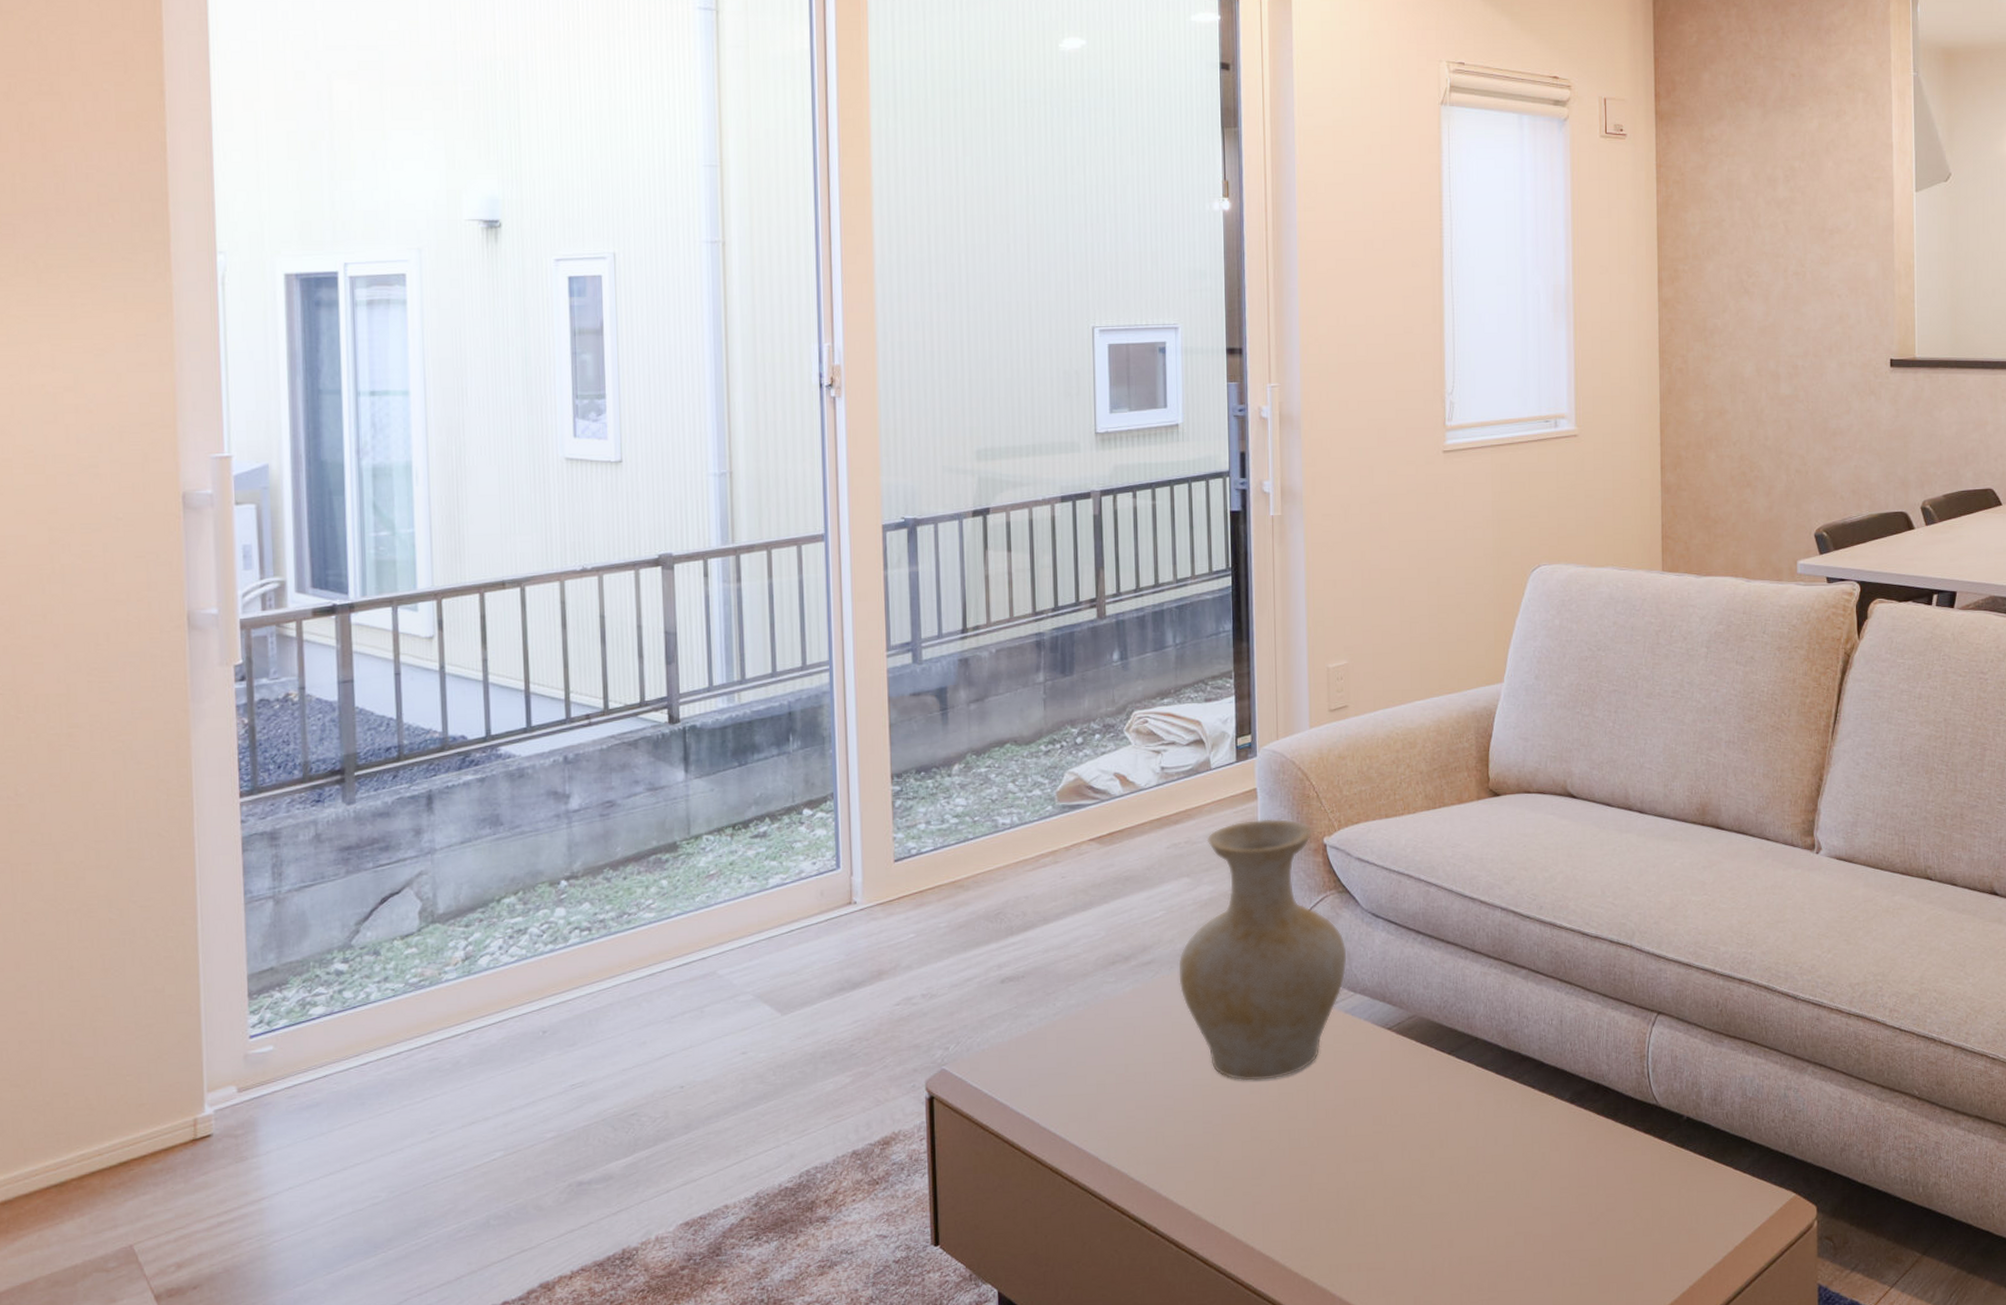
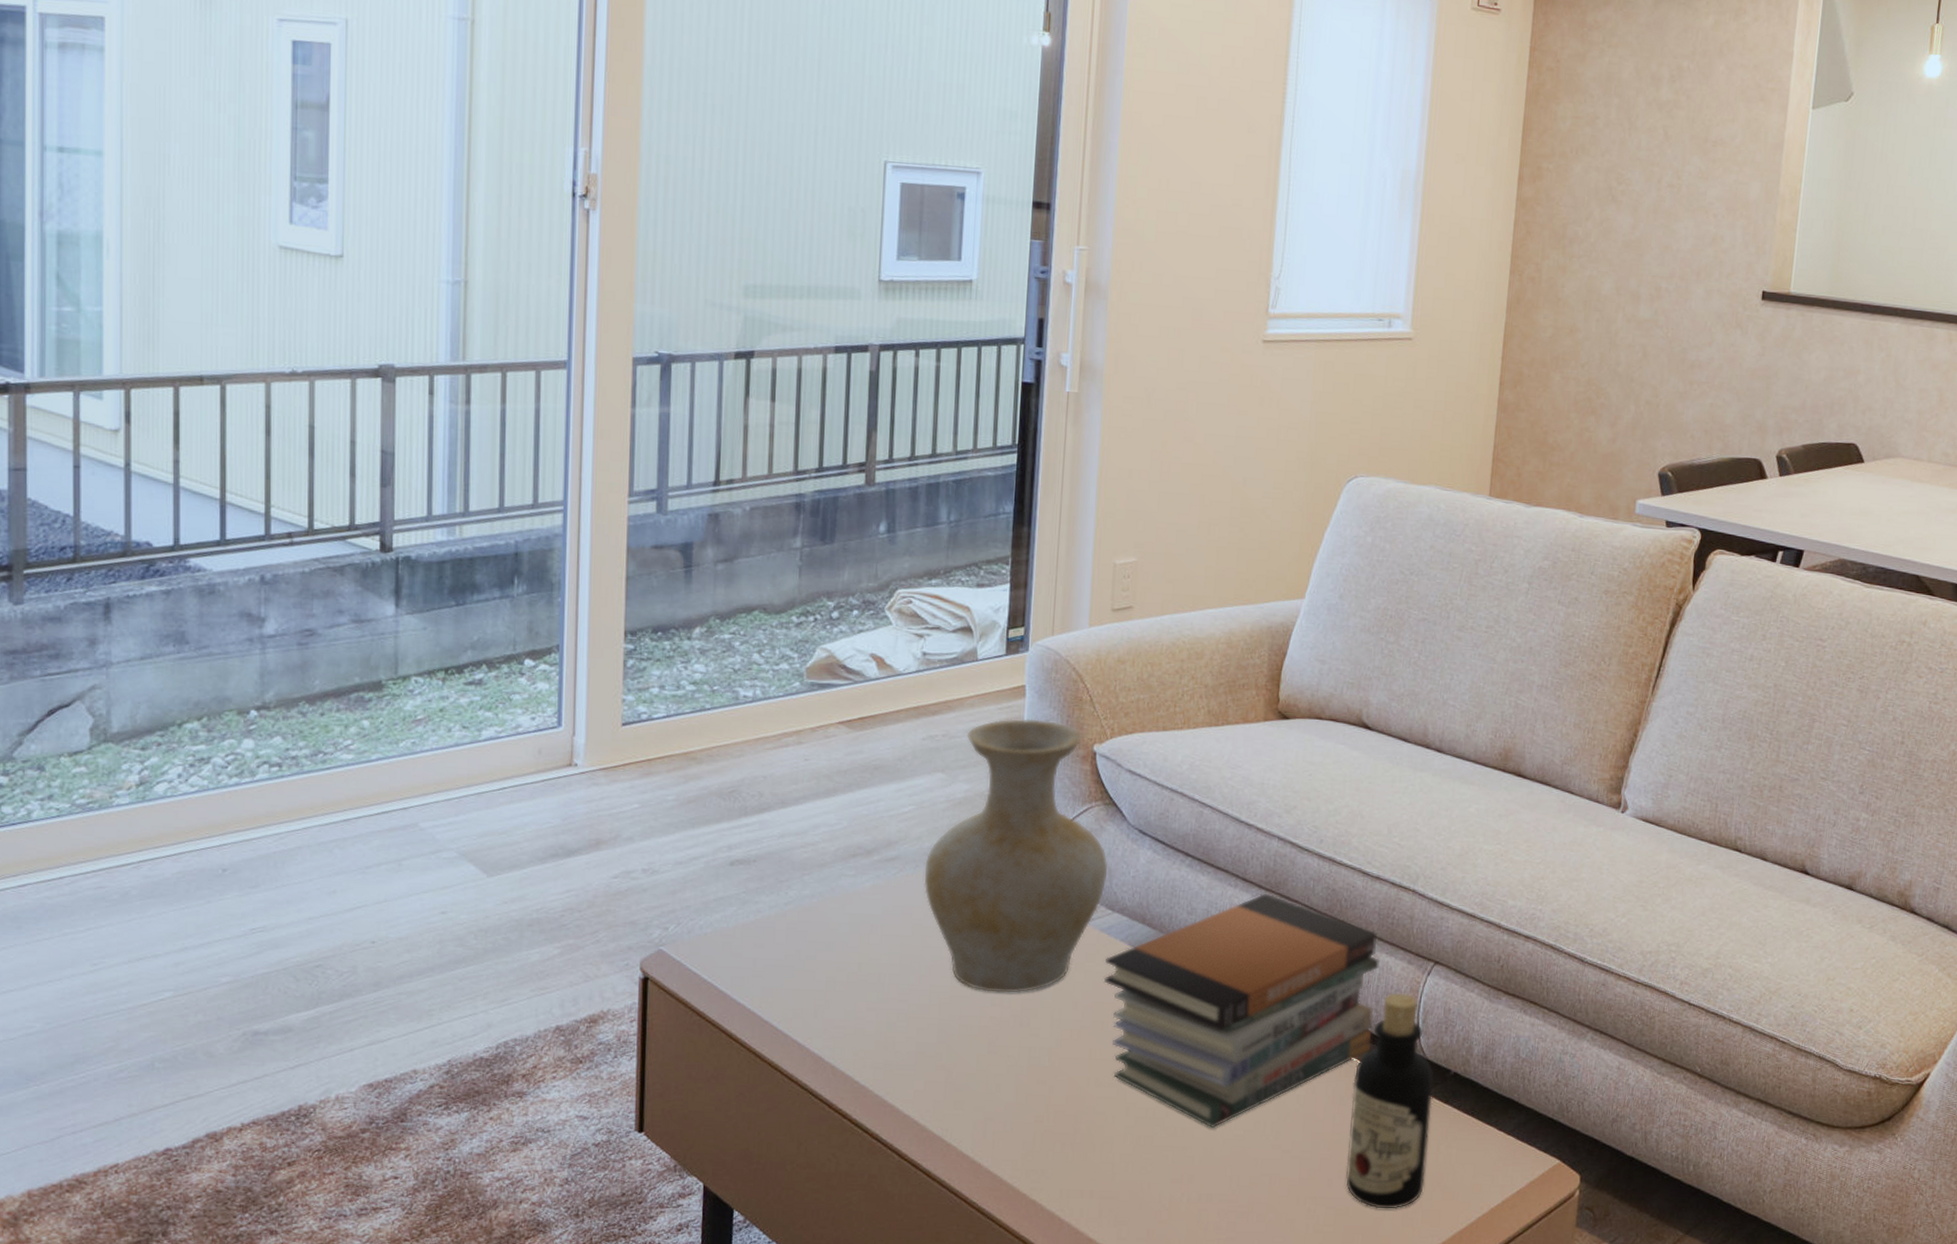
book stack: none [1352,962,1608,1193] -> present [1104,893,1379,1129]
bottle: none [1593,1045,1670,1257] -> present [1345,993,1434,1209]

